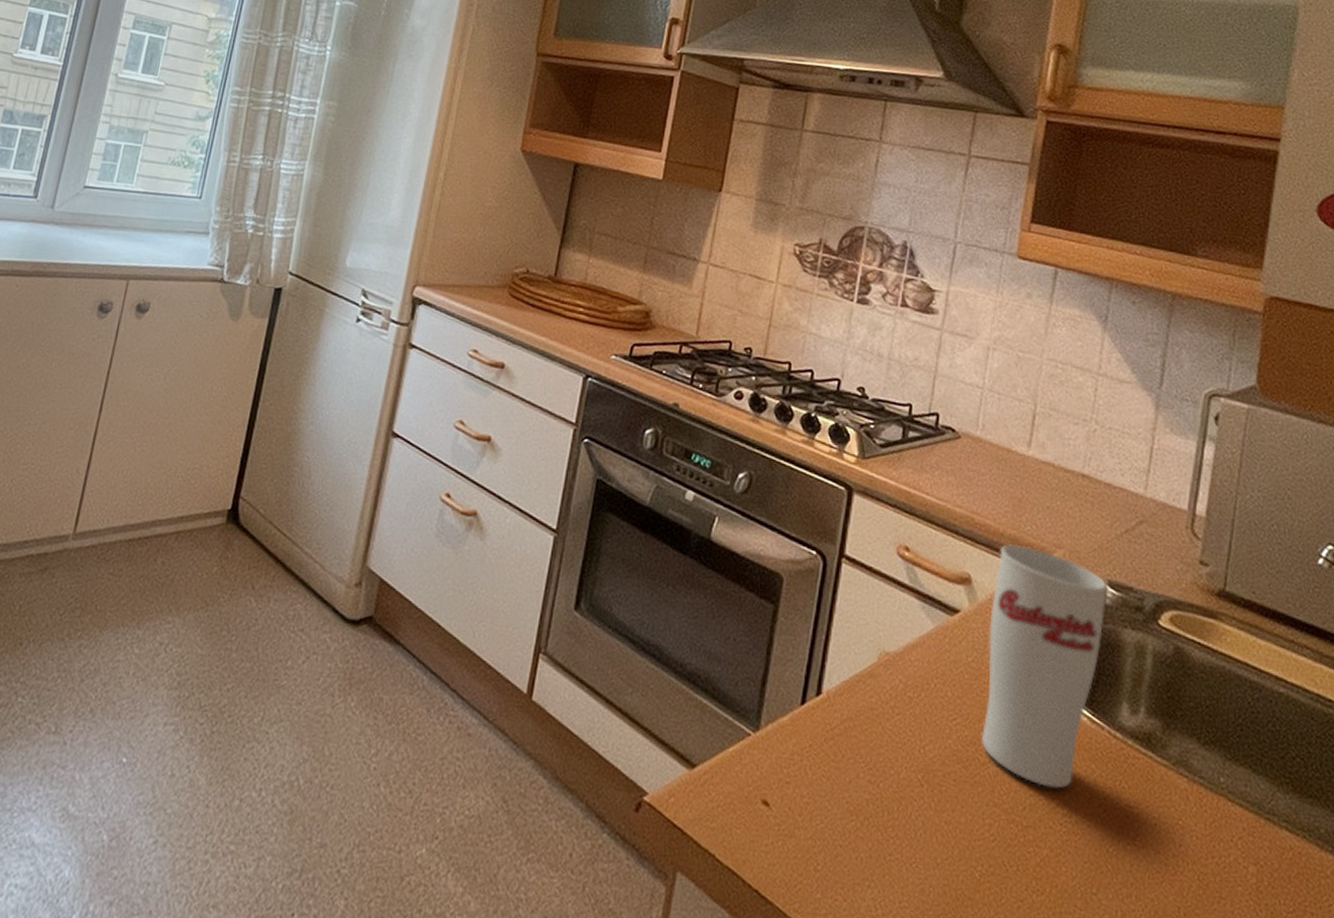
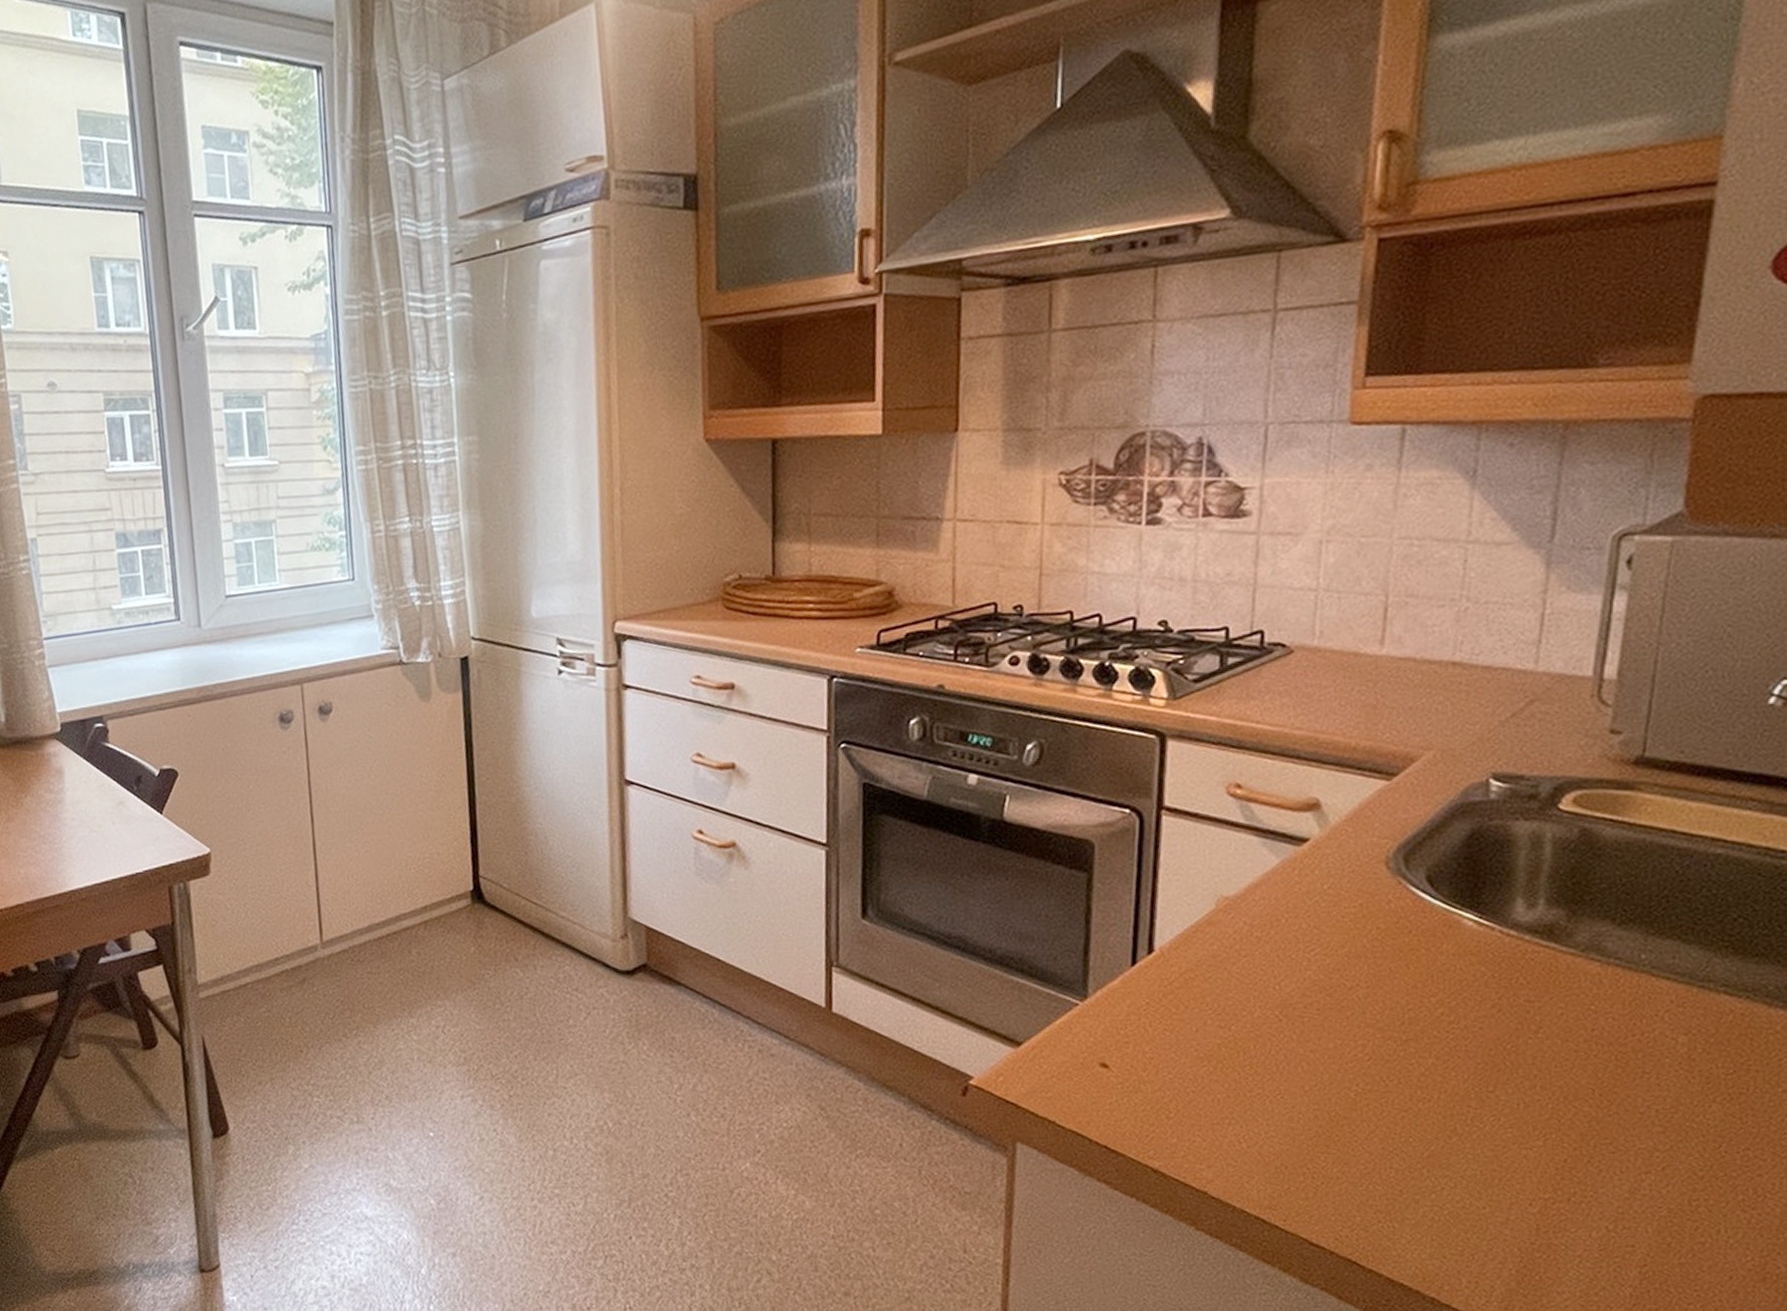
cup: present [981,544,1109,789] -> none [1345,755,1494,999]

